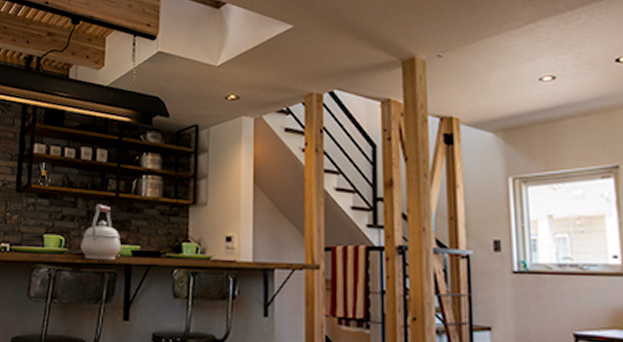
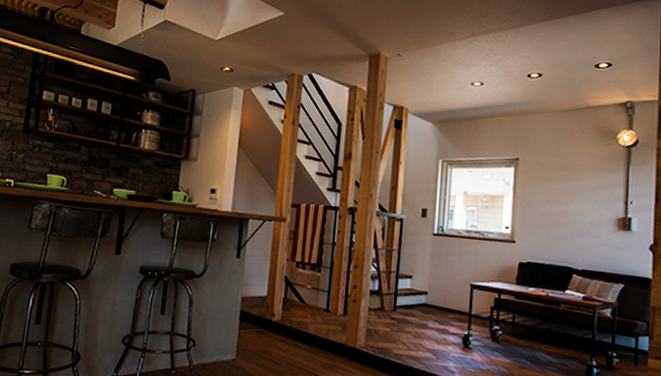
kettle: present [81,204,122,260] -> none [81,151,119,202]

